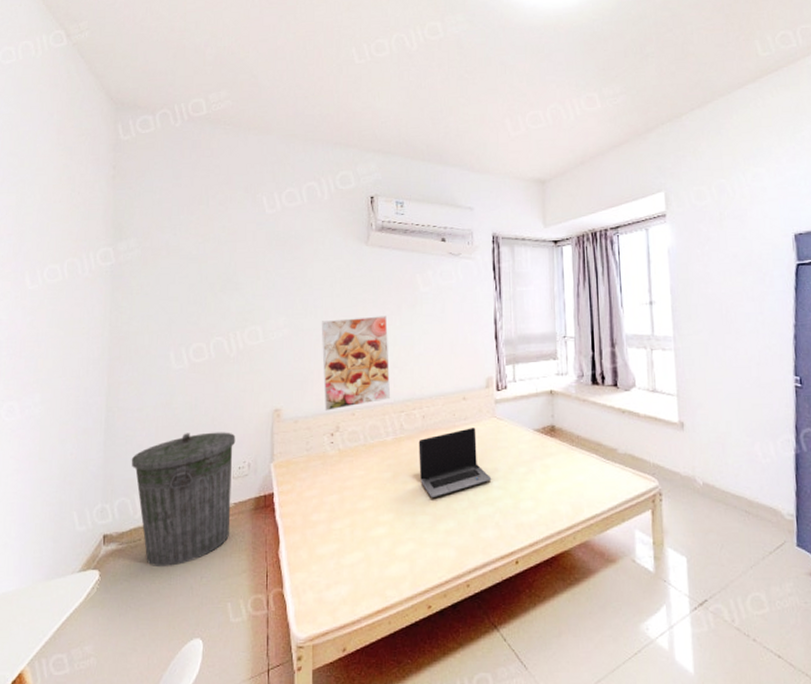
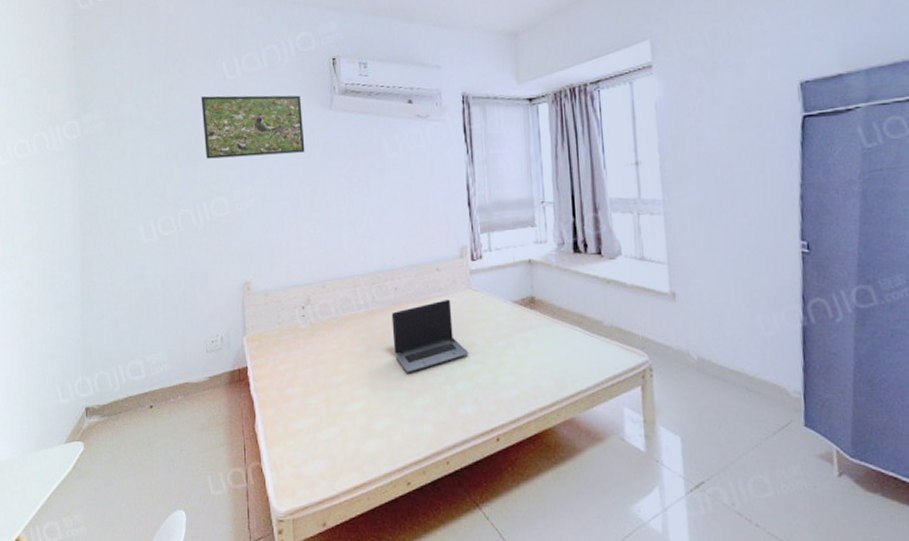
trash can: present [131,432,236,566] -> none [107,305,208,439]
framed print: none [239,228,341,289] -> present [201,95,305,159]
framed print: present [322,316,390,411] -> none [288,184,360,283]

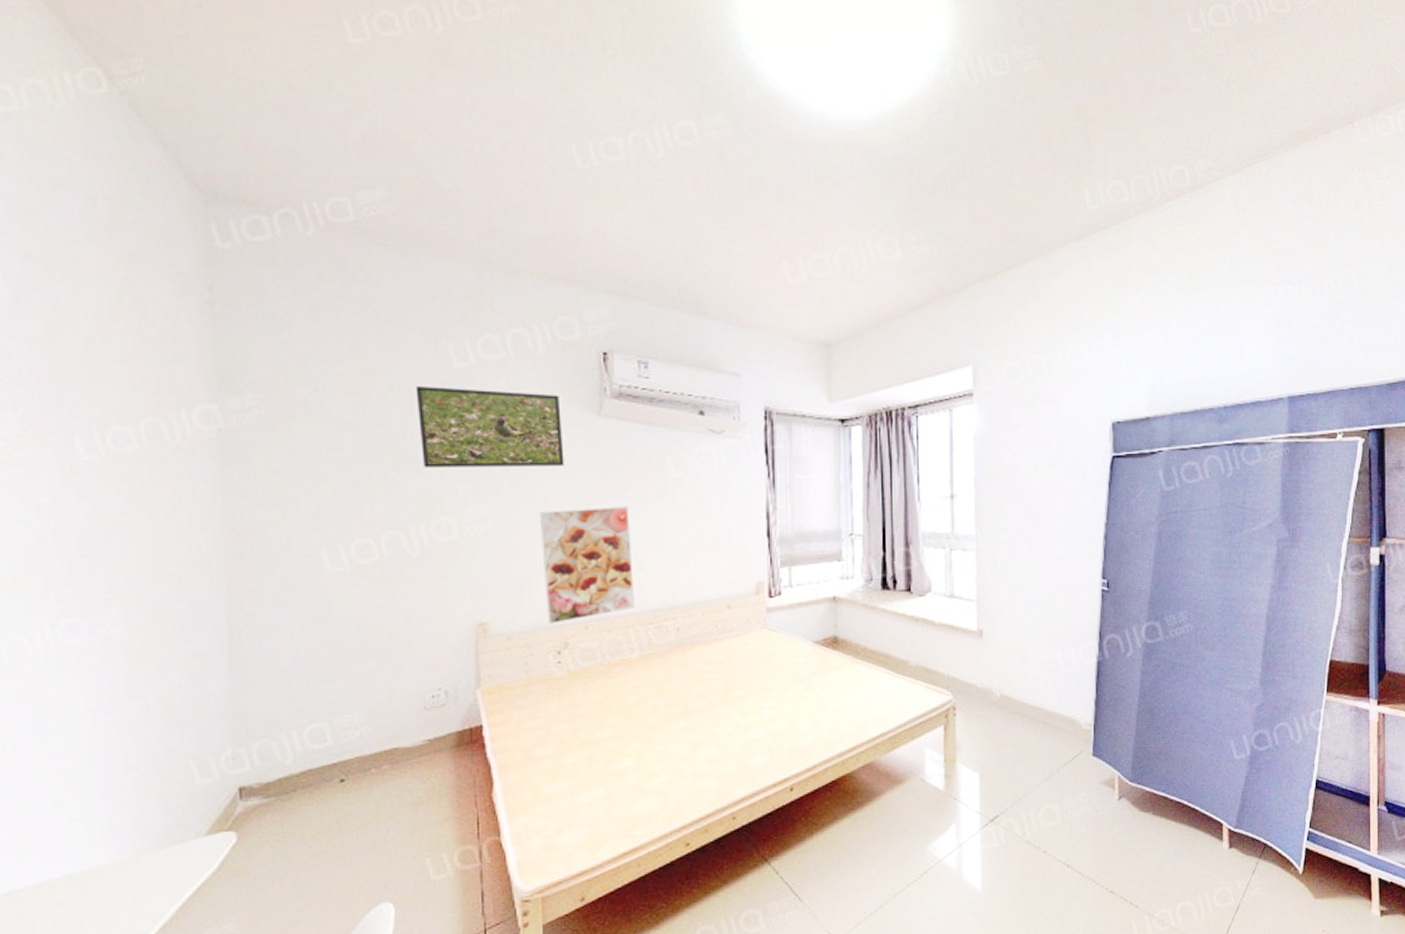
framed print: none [288,184,360,283] -> present [540,506,634,624]
laptop computer: present [391,300,469,372] -> none [672,641,763,723]

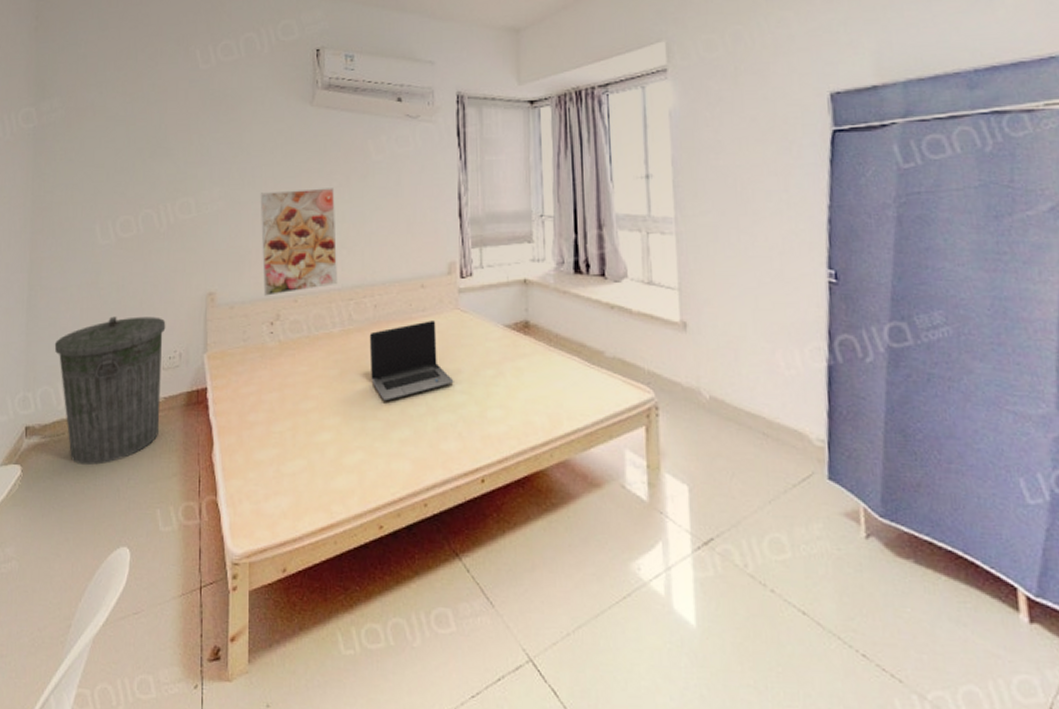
trash can: none [272,652,426,822] -> present [54,316,166,465]
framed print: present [415,387,565,468] -> none [170,86,282,155]
laptop computer: none [672,641,763,723] -> present [369,321,454,401]

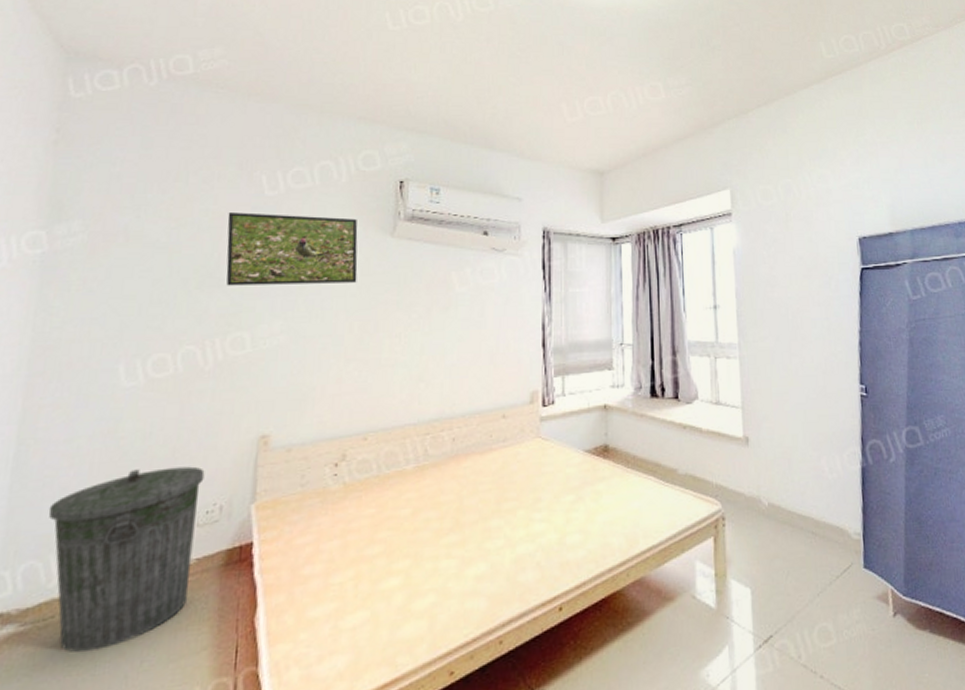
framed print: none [170,86,282,155] -> present [226,212,358,286]
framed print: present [261,188,337,296] -> none [328,320,414,435]
laptop computer: present [369,321,454,401] -> none [445,450,534,537]

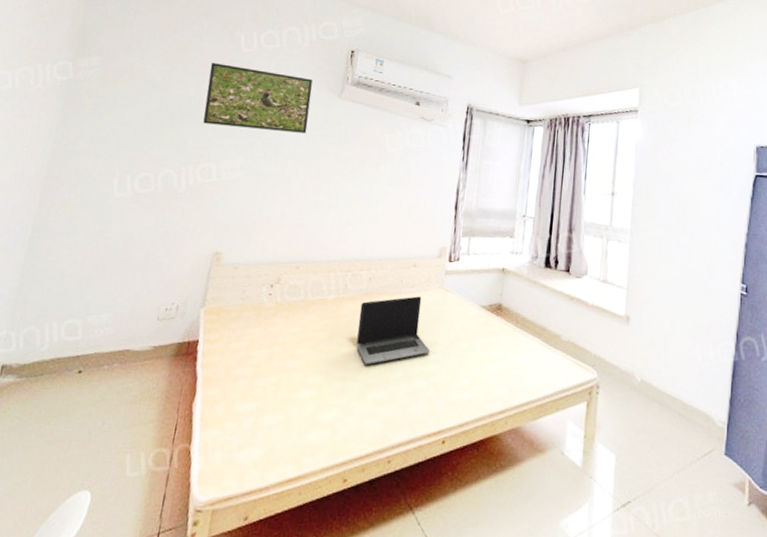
trash can: present [48,466,205,652] -> none [45,265,169,408]
laptop computer: none [445,450,534,537] -> present [356,296,431,365]

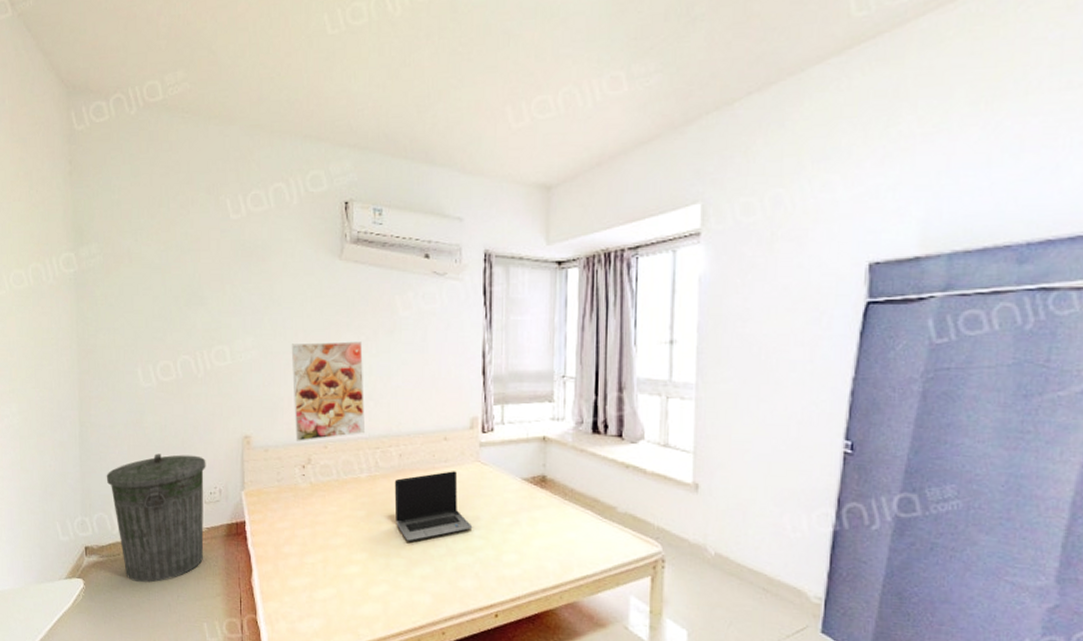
trash can: none [45,265,169,408] -> present [106,453,206,583]
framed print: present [203,63,313,134] -> none [203,236,312,304]
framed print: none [268,167,348,261] -> present [292,341,364,441]

